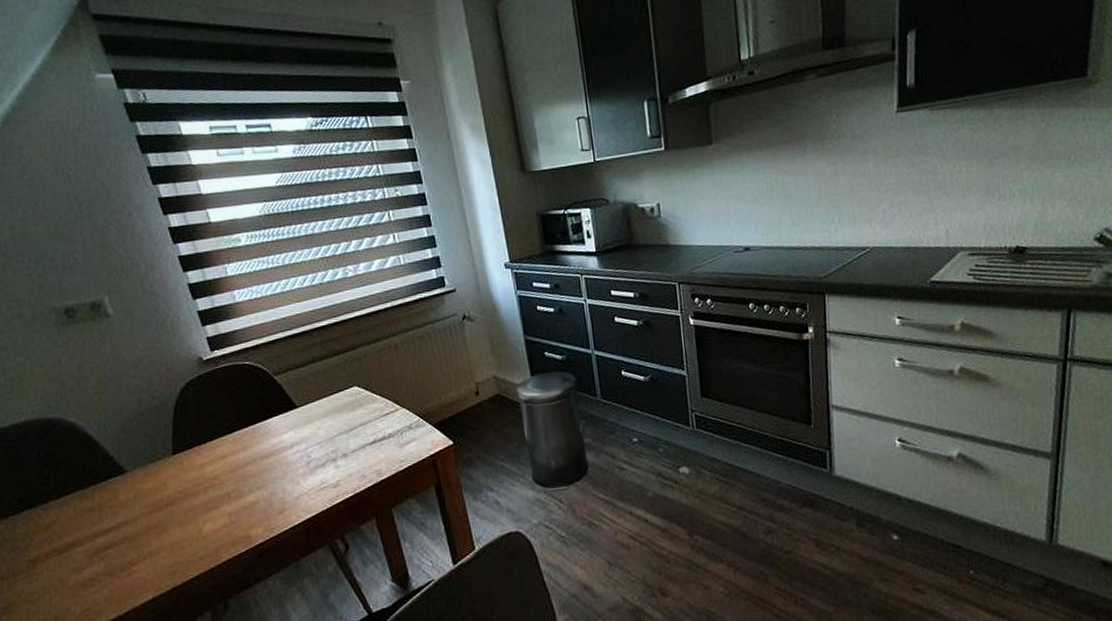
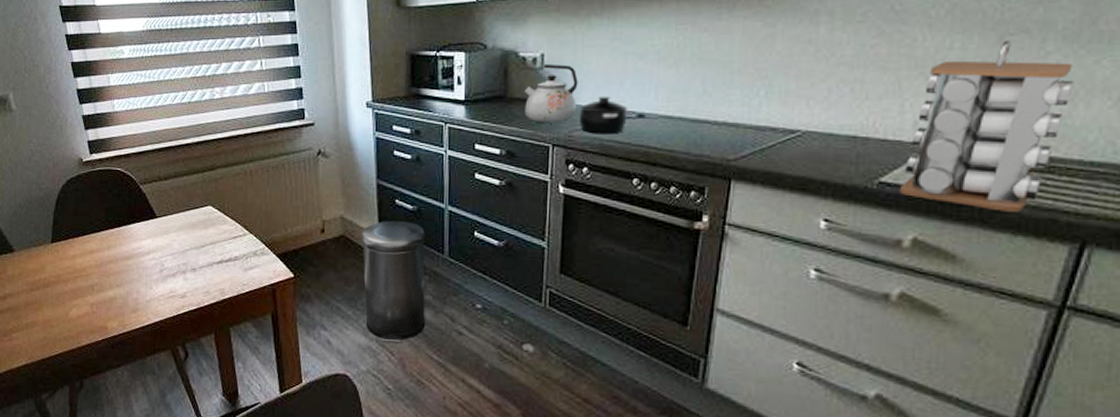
kettle: none [647,211,694,265] -> present [524,64,578,124]
saucepan: none [696,234,737,269] -> present [580,96,628,135]
spice rack: none [945,162,1042,293] -> present [899,39,1074,212]

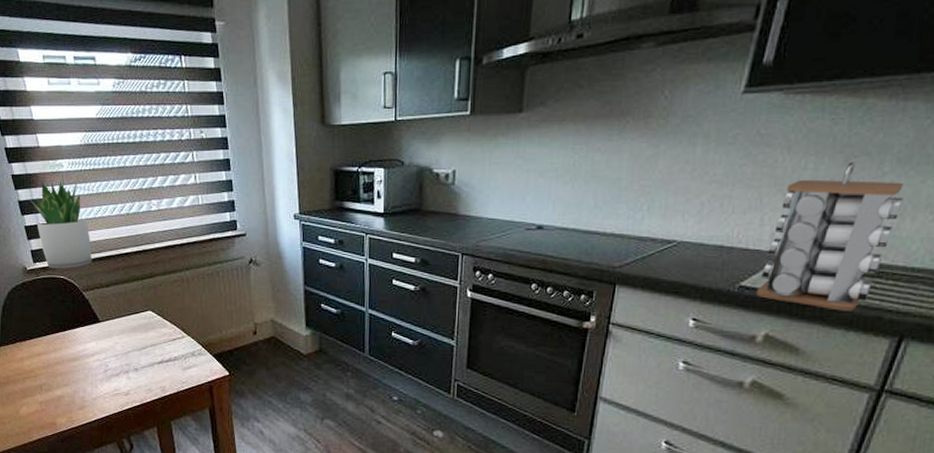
planter: none [89,61,151,161] -> present [30,174,92,269]
pedal bin: present [362,221,426,343] -> none [291,323,348,432]
kettle: present [524,64,578,124] -> none [437,180,485,234]
saucepan: present [580,96,628,135] -> none [486,209,529,244]

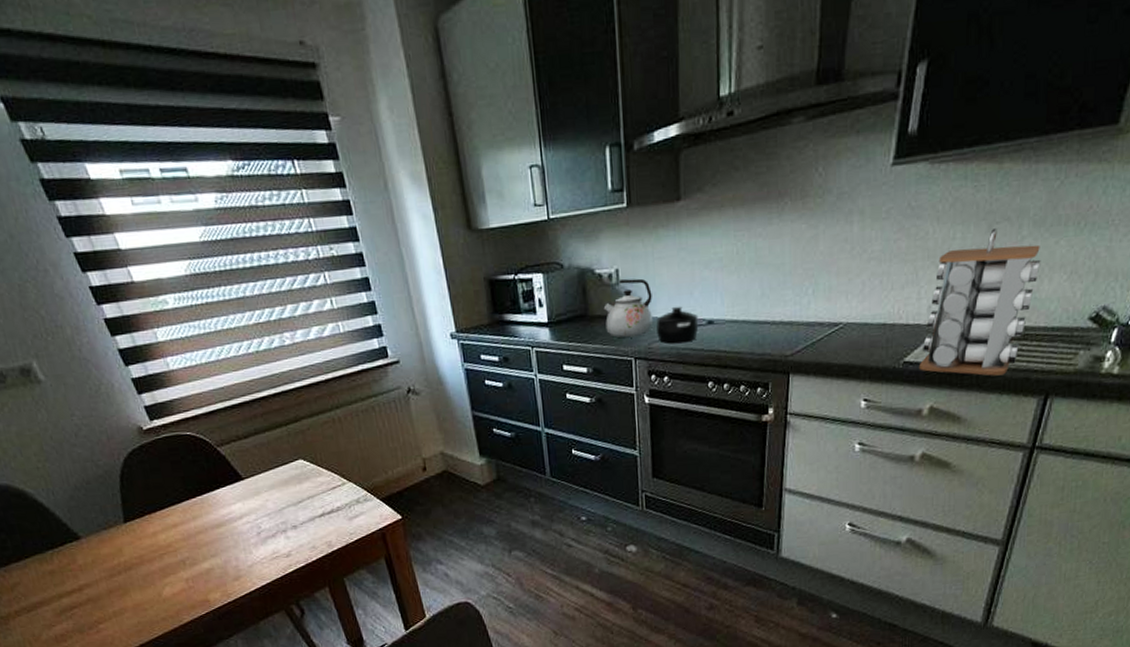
planter: present [30,174,92,269] -> none [133,311,223,426]
kettle: none [437,180,485,234] -> present [603,278,654,339]
saucepan: none [486,209,529,244] -> present [656,306,699,344]

